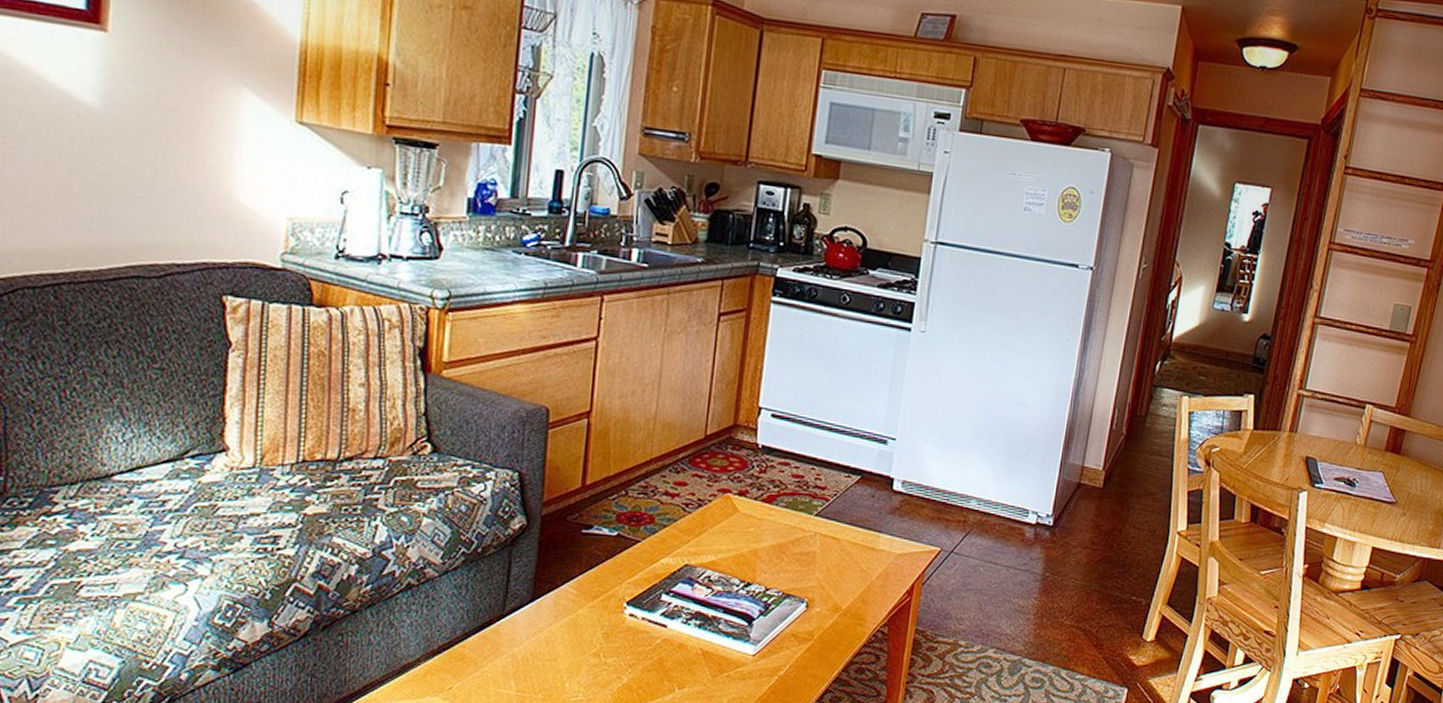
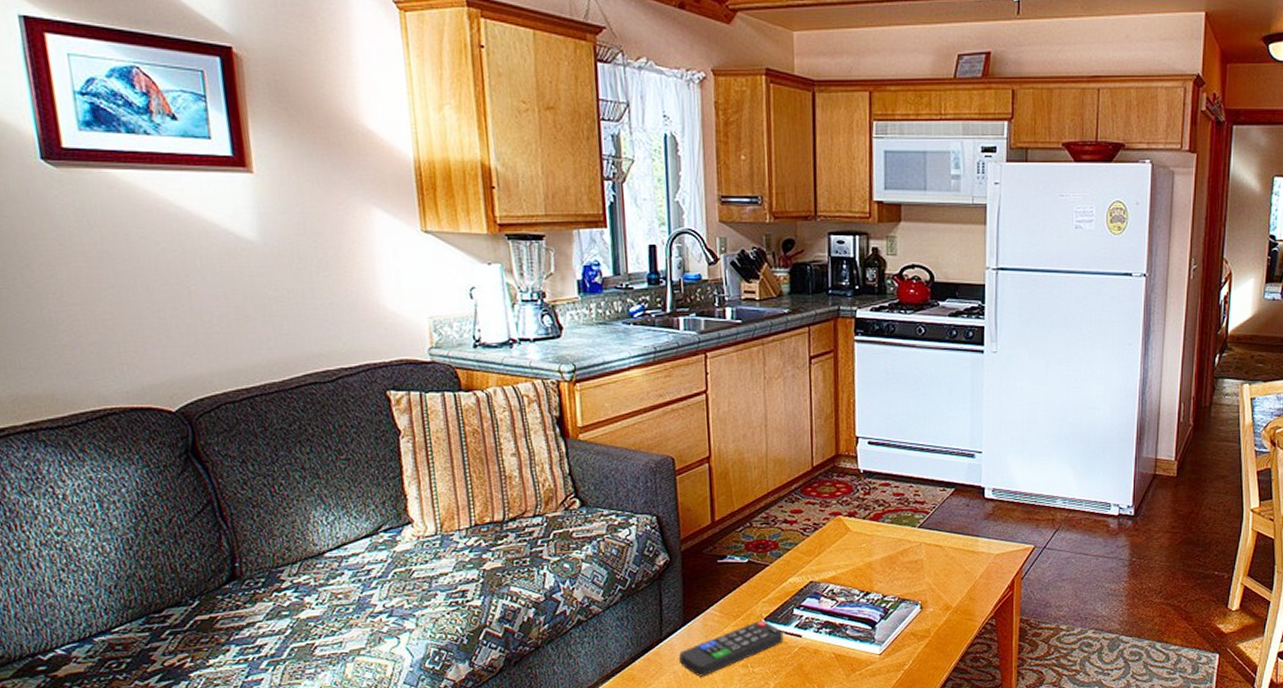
remote control: none [521,603,647,663] -> present [679,620,784,677]

